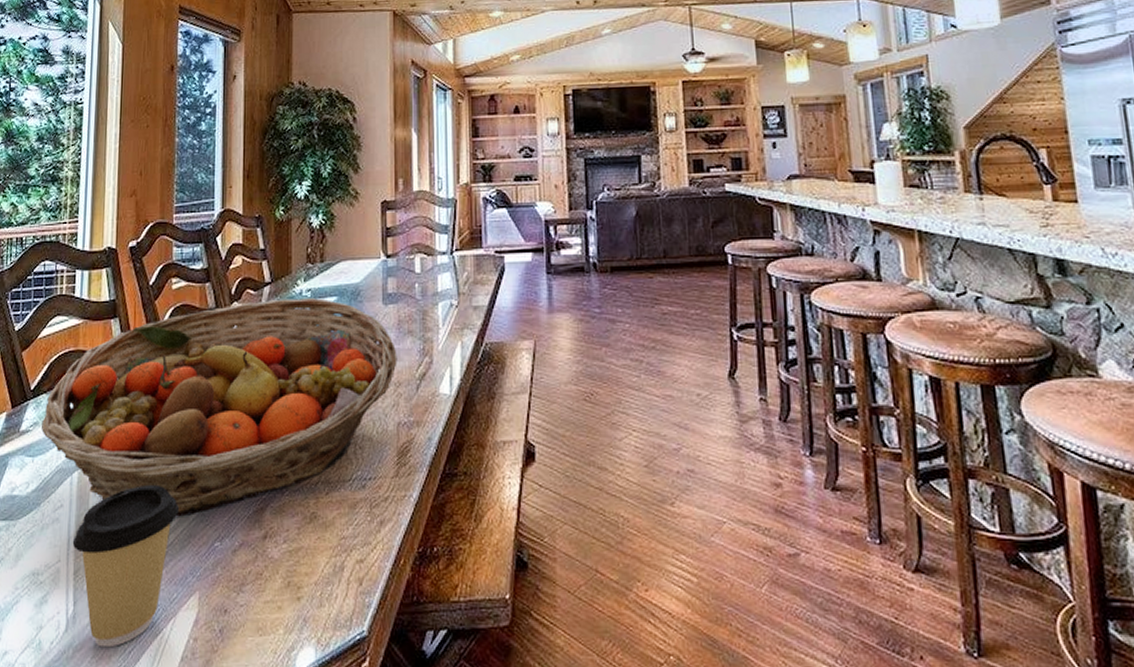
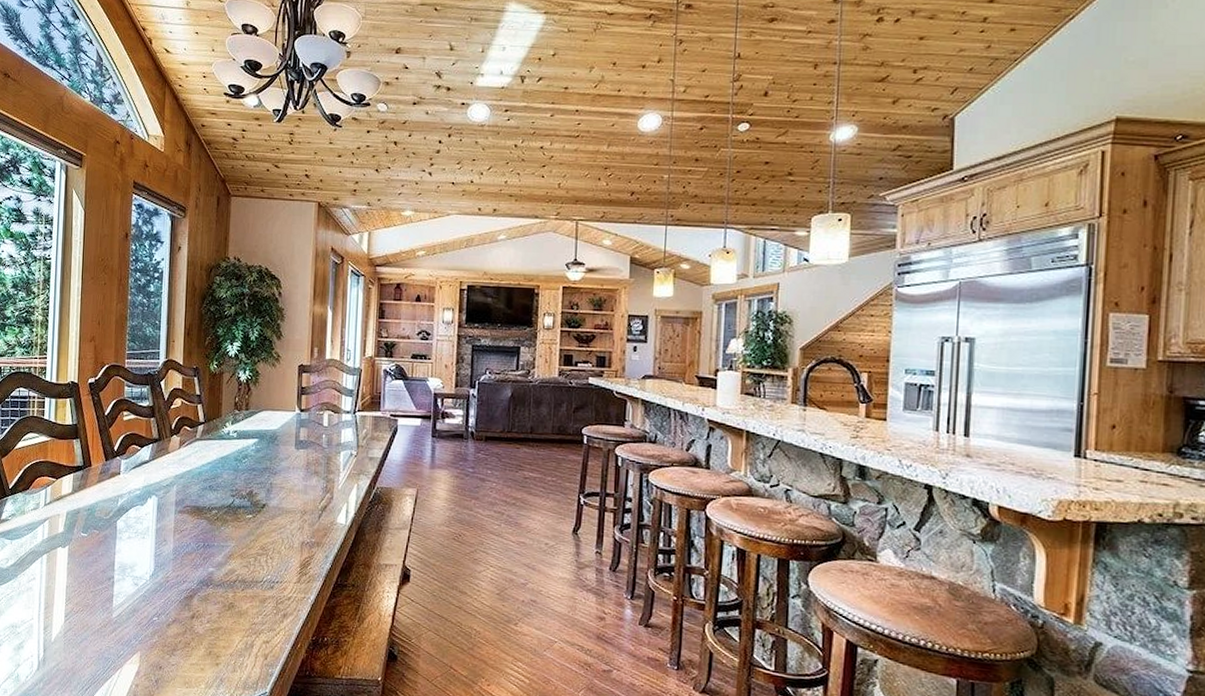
fruit basket: present [42,298,397,517] -> none [18,436,305,596]
coffee cup: present [72,484,180,648] -> none [42,569,127,685]

